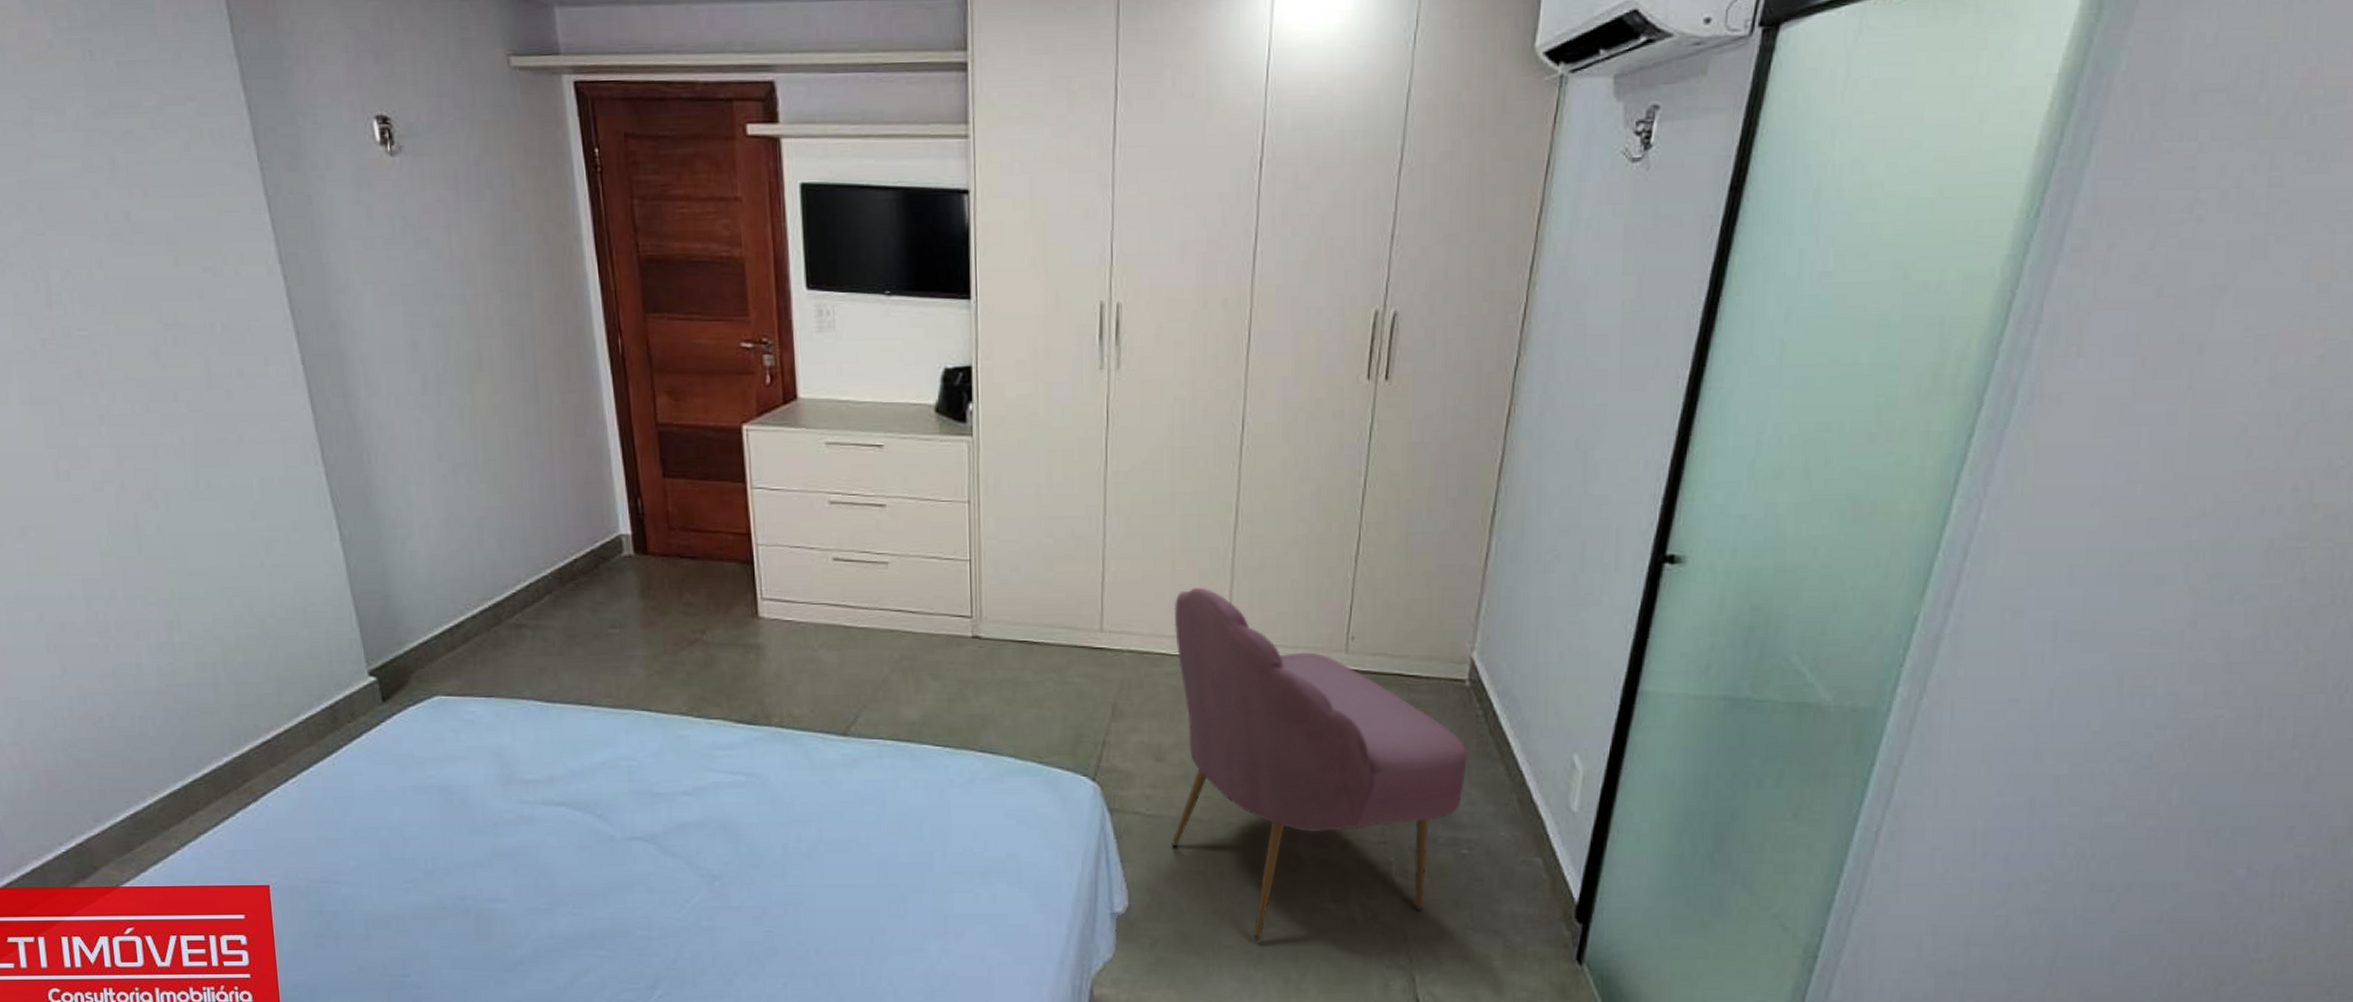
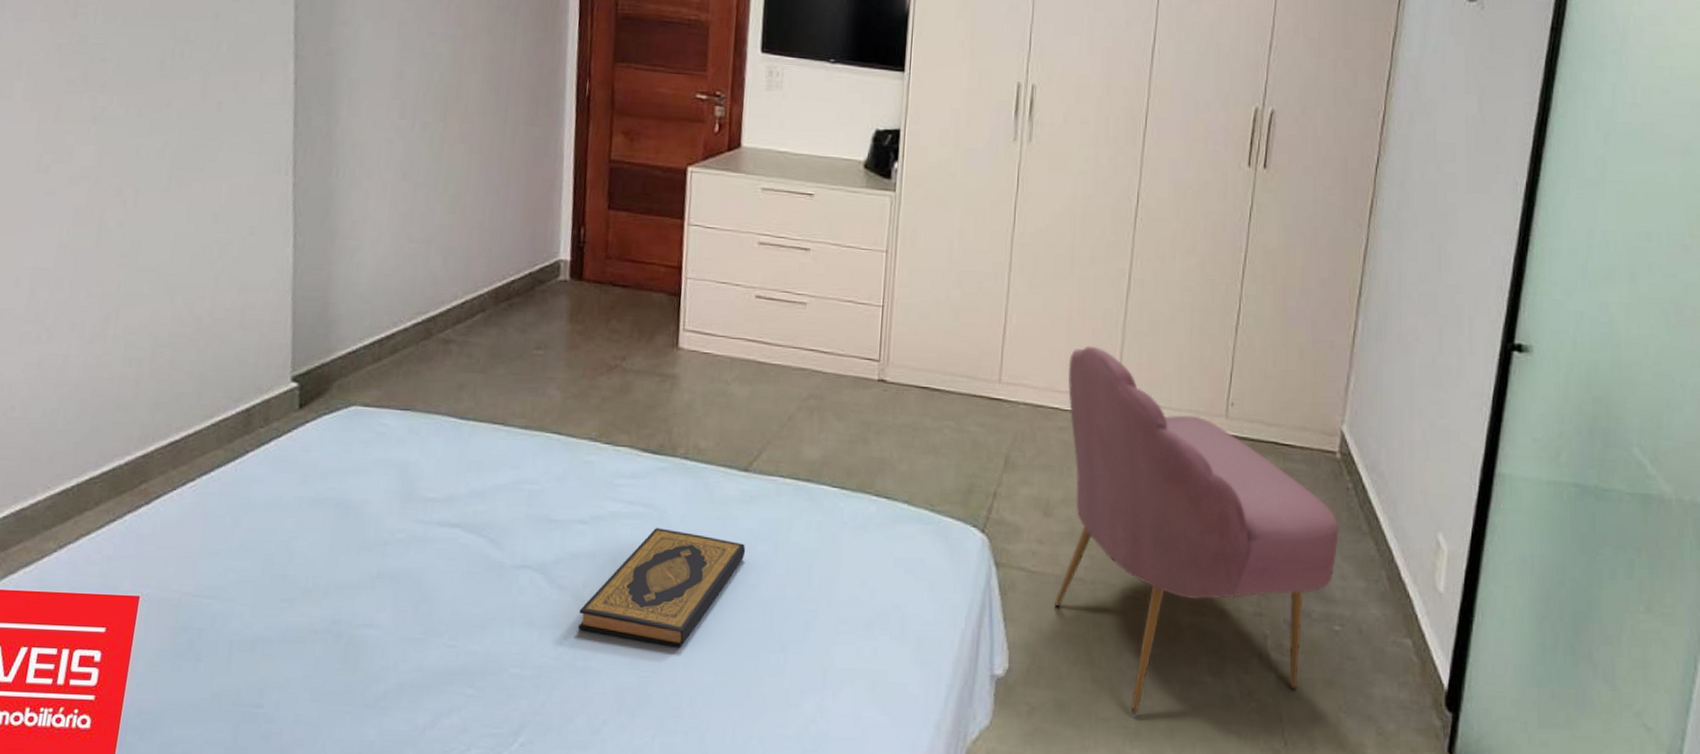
hardback book: none [696,794,854,904] -> present [577,527,746,648]

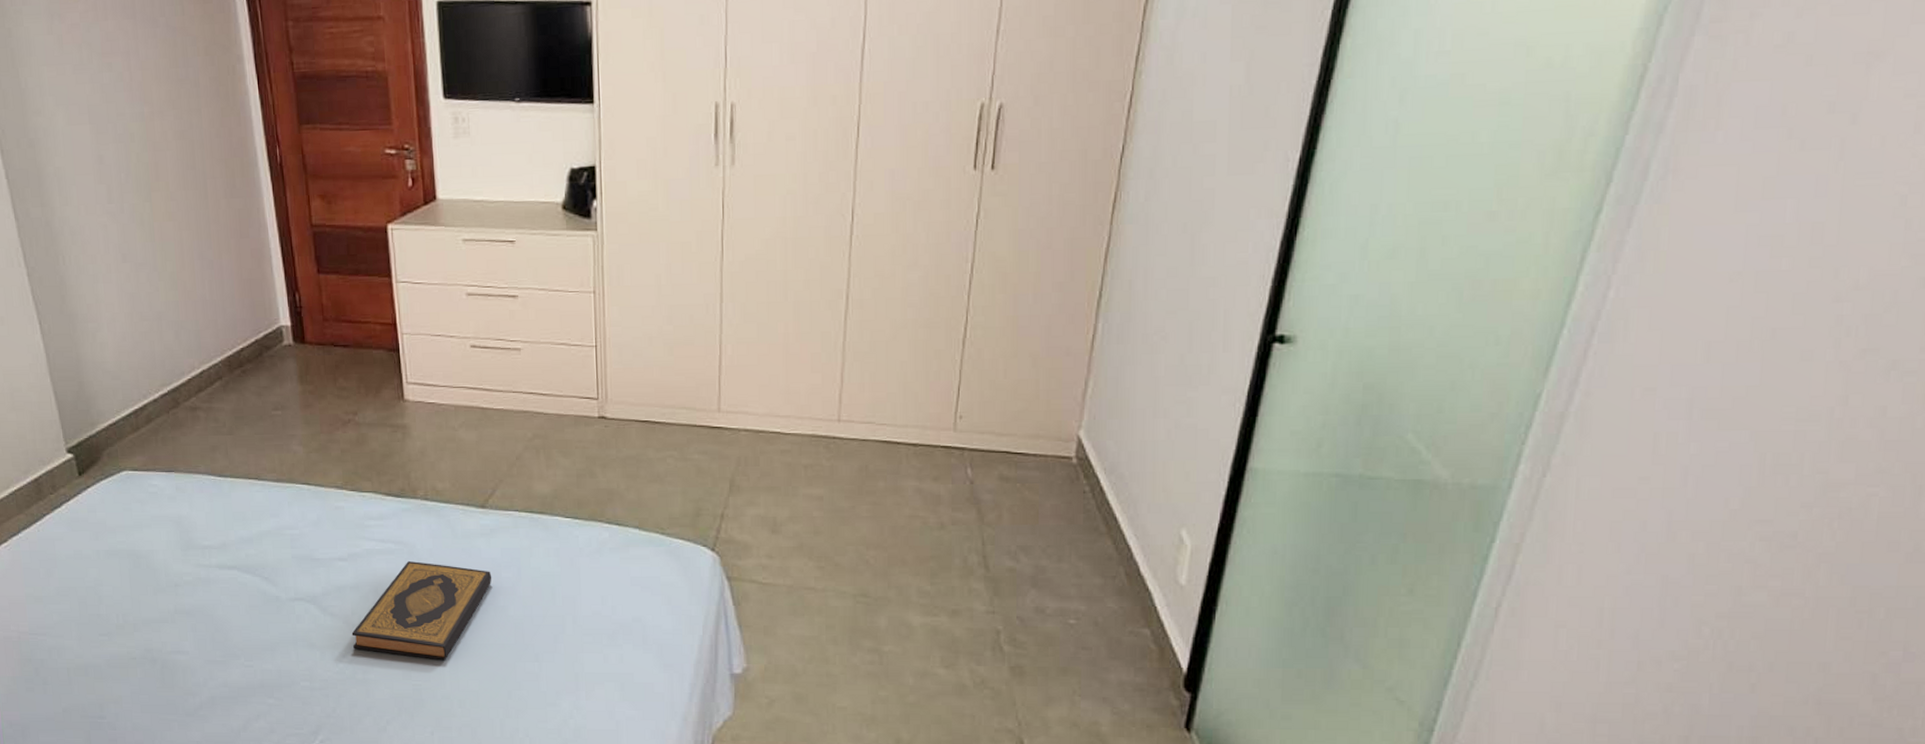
chair: present [1055,345,1339,714] -> none [787,369,1075,703]

